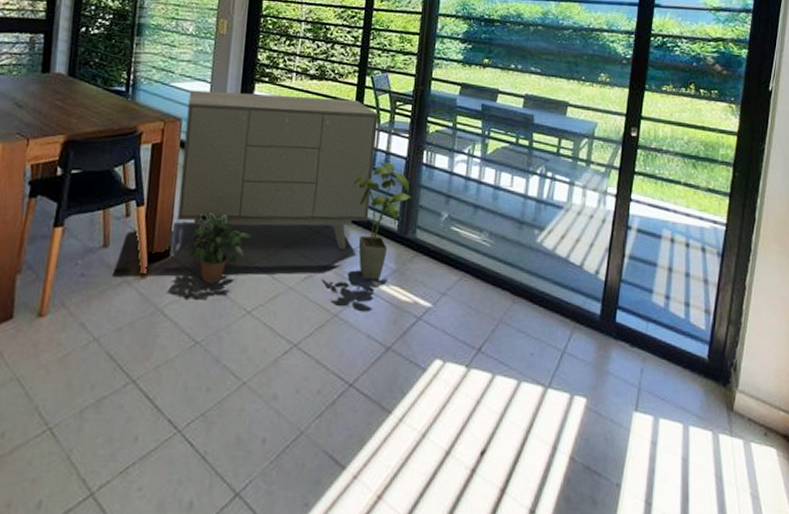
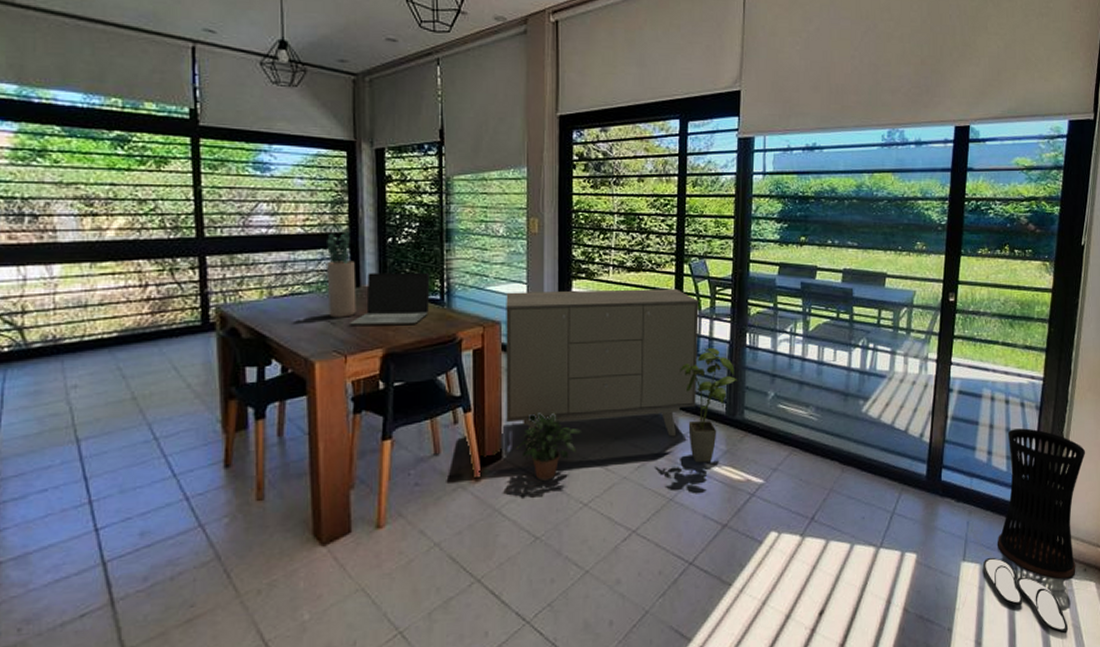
vase: none [16,10,48,102] -> present [327,224,356,318]
laptop: none [36,59,118,115] -> present [350,272,430,326]
slippers: none [656,410,746,503] -> present [982,557,1069,634]
umbrella stand: none [673,274,769,442] -> present [998,428,1086,579]

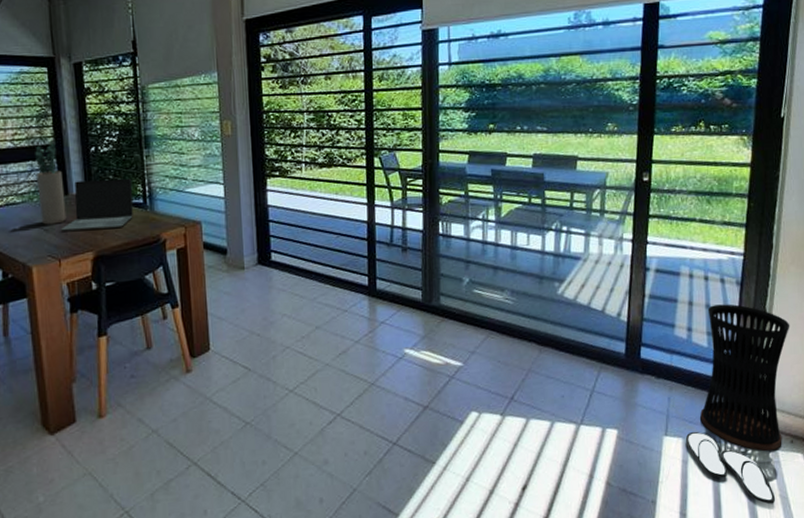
sideboard: present [506,288,699,450] -> none [204,181,393,342]
potted plant: present [517,411,582,481] -> none [223,305,284,370]
house plant: present [680,347,737,463] -> none [375,237,432,349]

